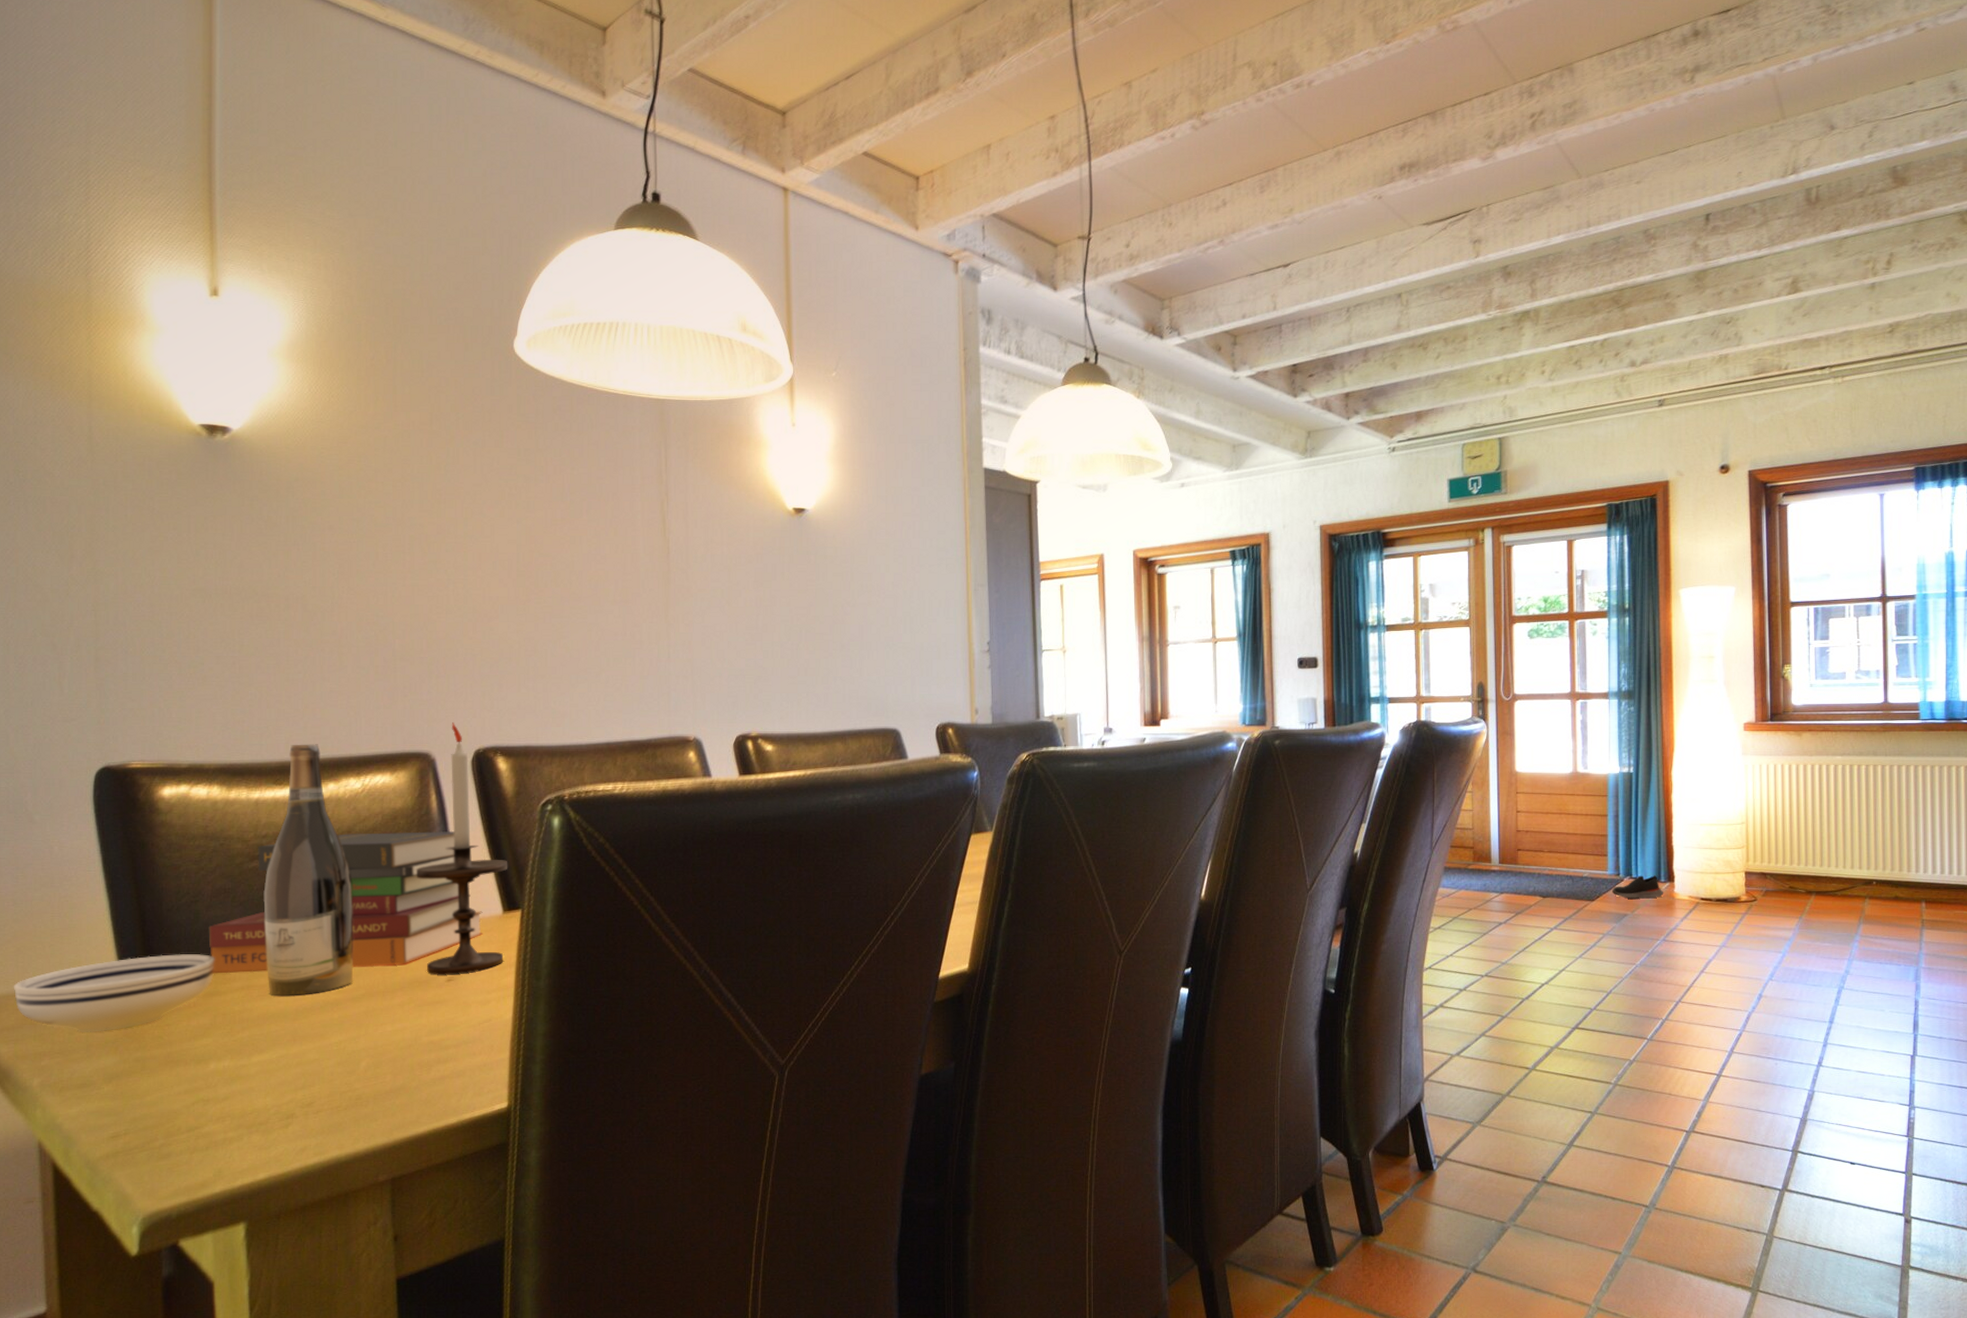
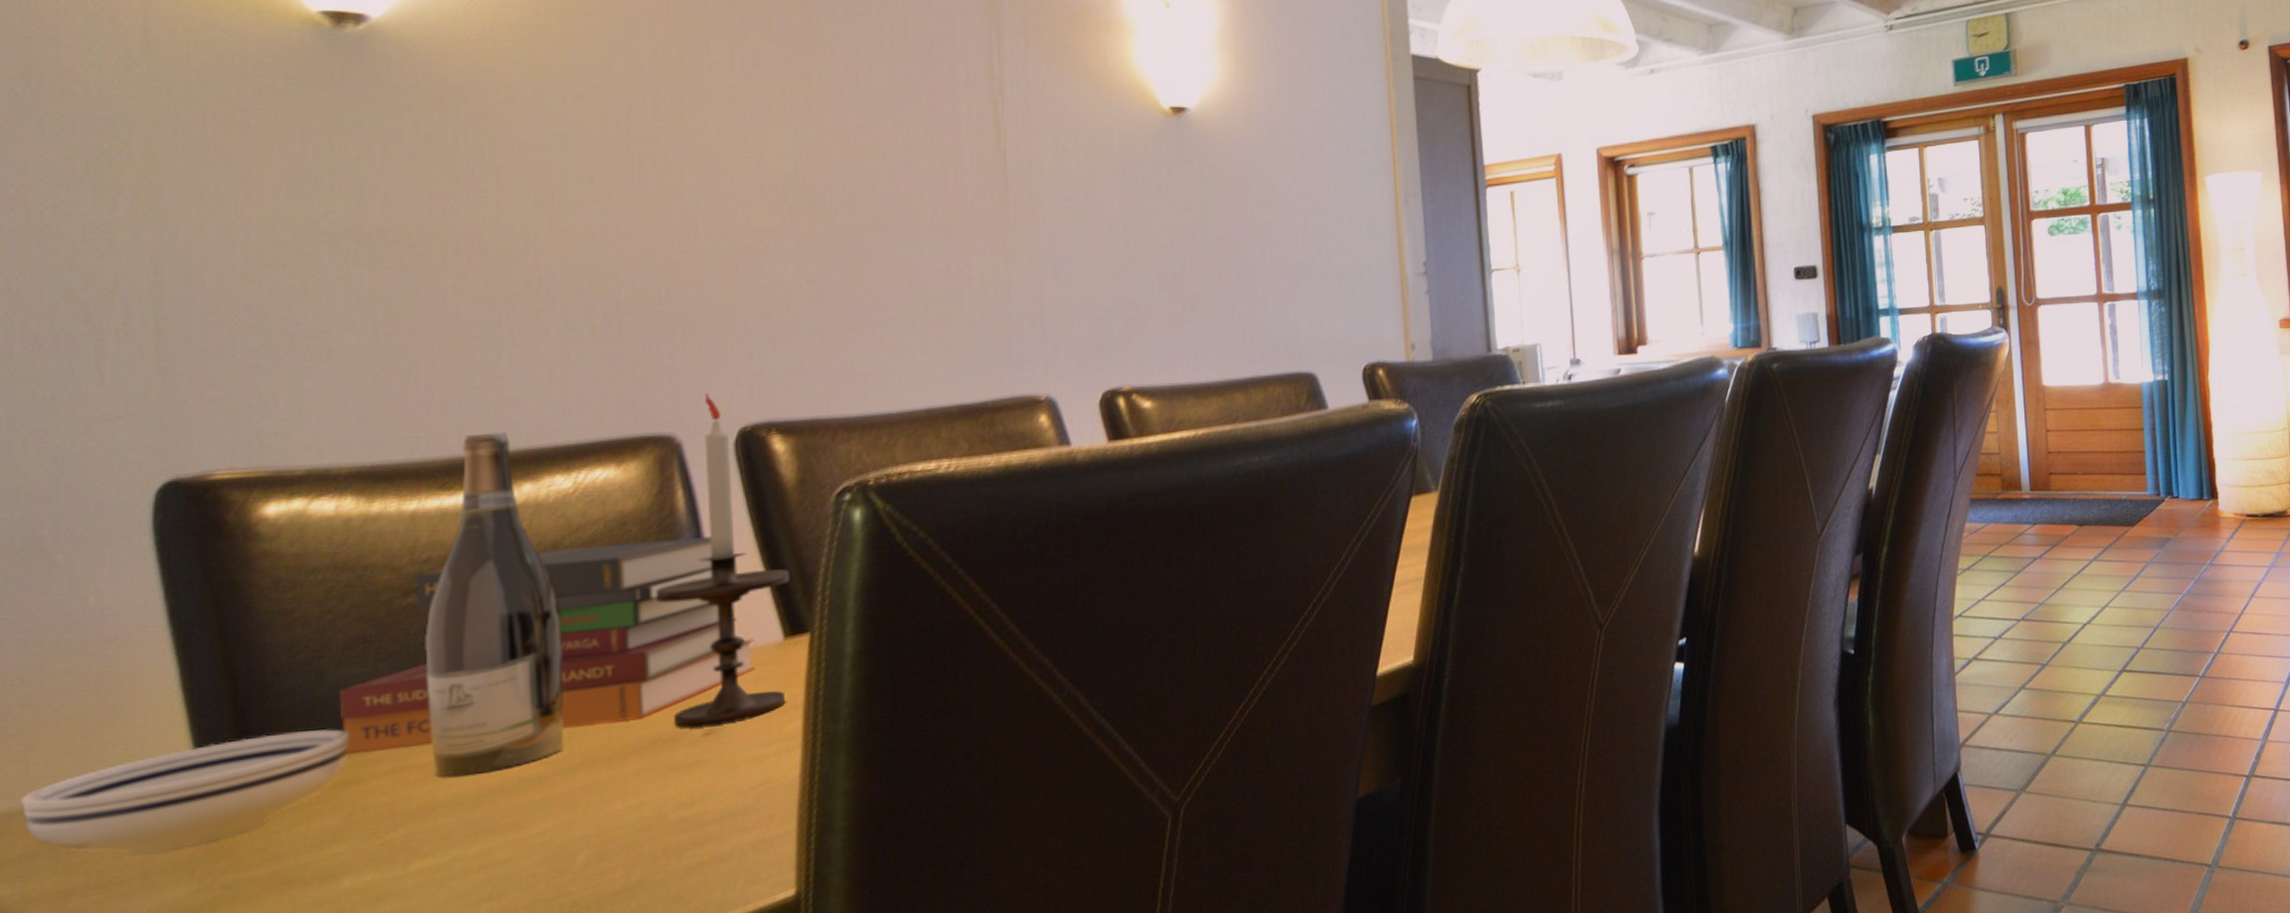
shoe: present [1612,875,1664,900] -> none [2153,493,2208,522]

